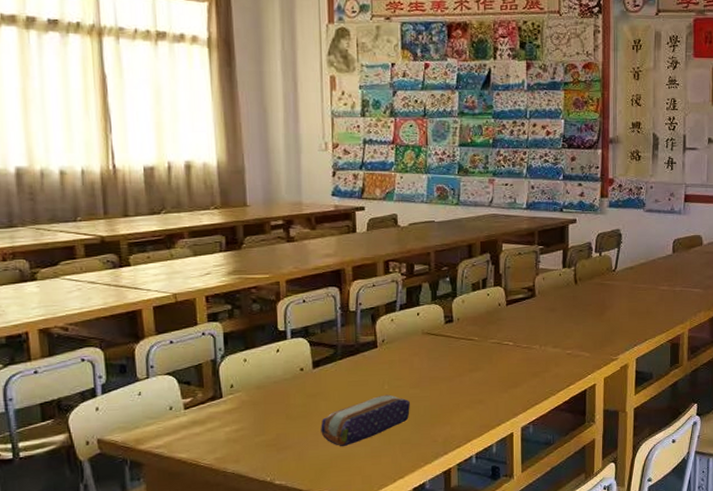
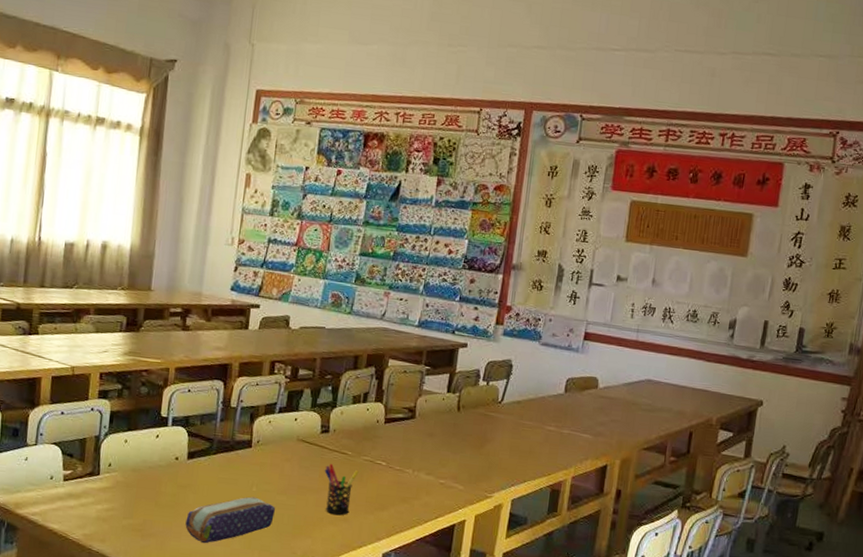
pen holder: none [453,352,488,399] -> present [324,464,359,515]

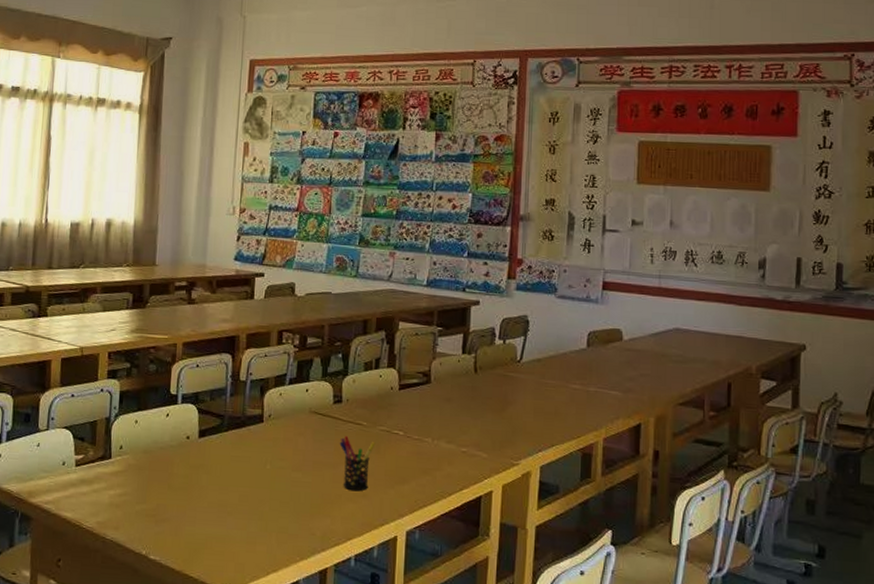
pencil case: present [185,496,275,544] -> none [199,475,291,528]

